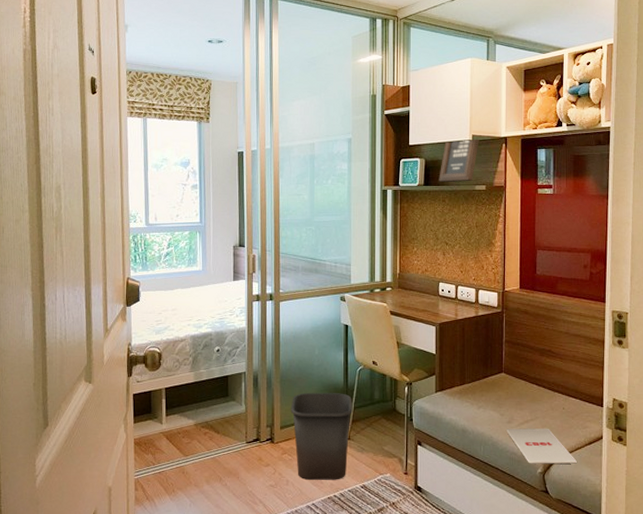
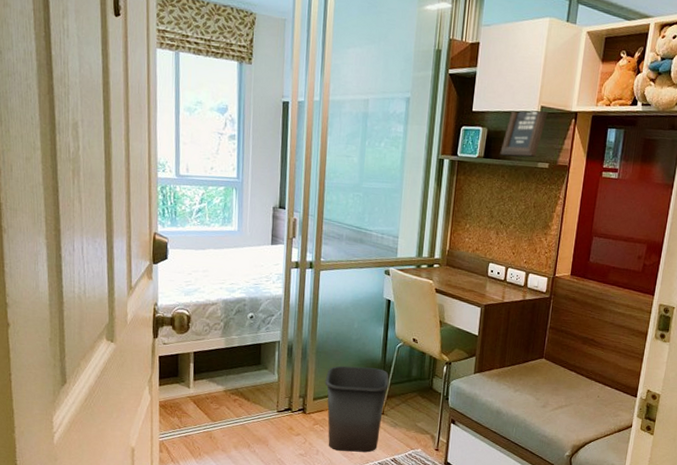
magazine: present [506,428,577,464] -> none [540,413,604,449]

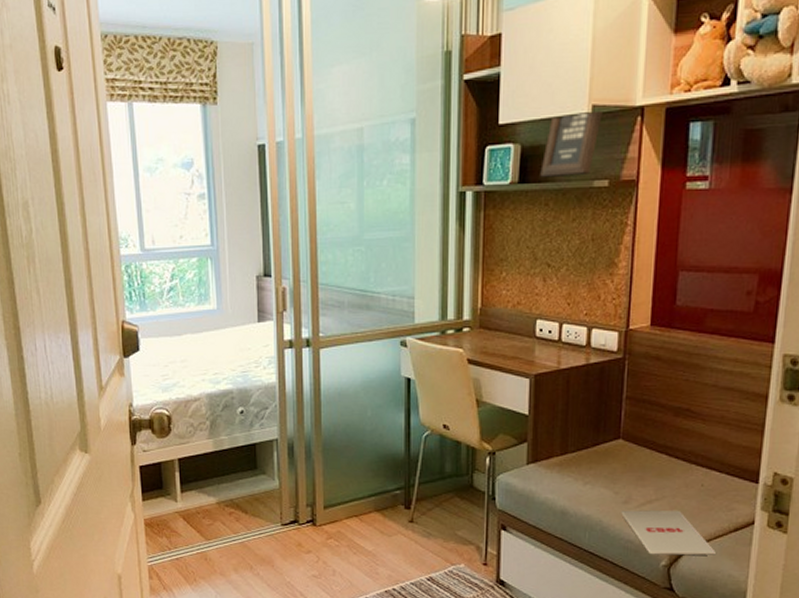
waste bin: present [325,365,389,453] -> none [336,464,417,571]
magazine: none [540,413,604,449] -> present [621,510,716,556]

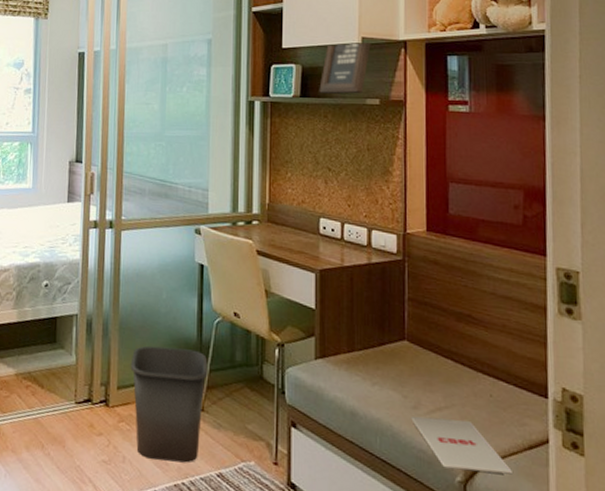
waste bin: none [336,464,417,571] -> present [130,345,208,463]

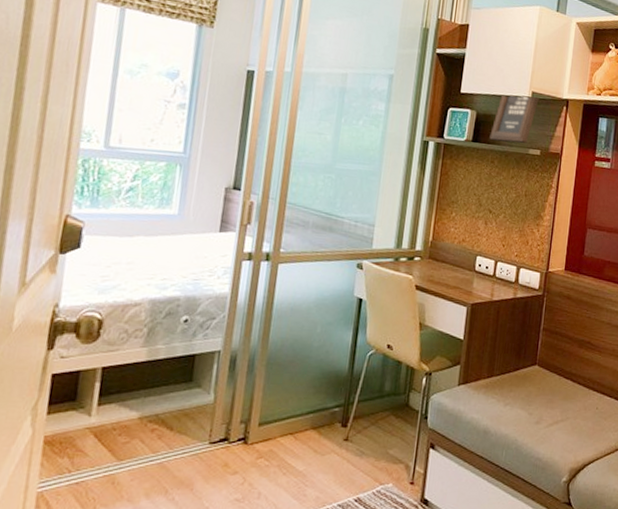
waste bin: present [130,345,208,463] -> none [274,380,357,492]
magazine: present [411,417,512,475] -> none [533,430,605,472]

